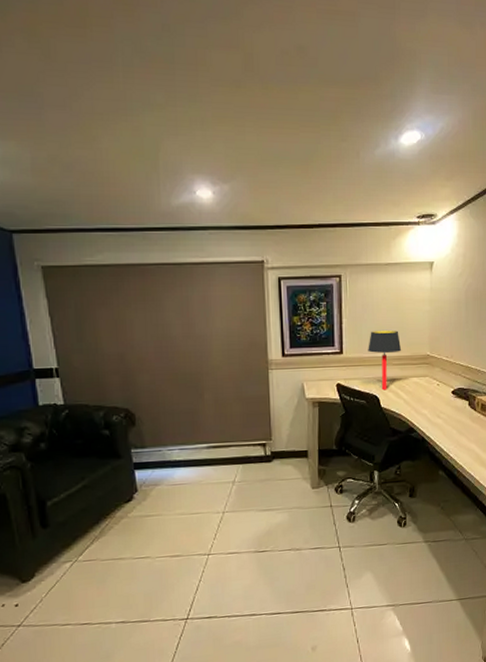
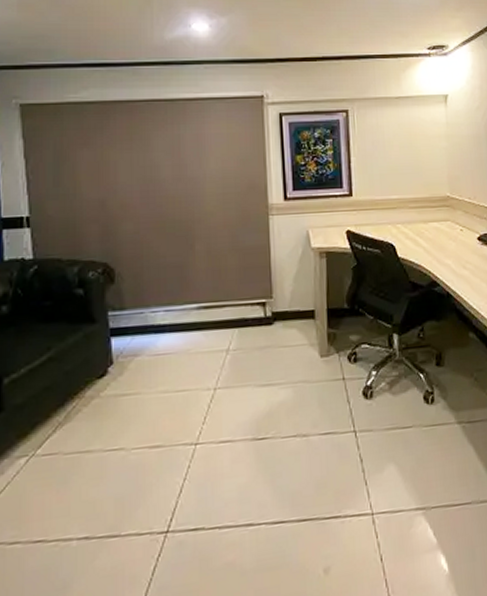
table lamp: present [368,330,402,391] -> none [380,169,419,238]

